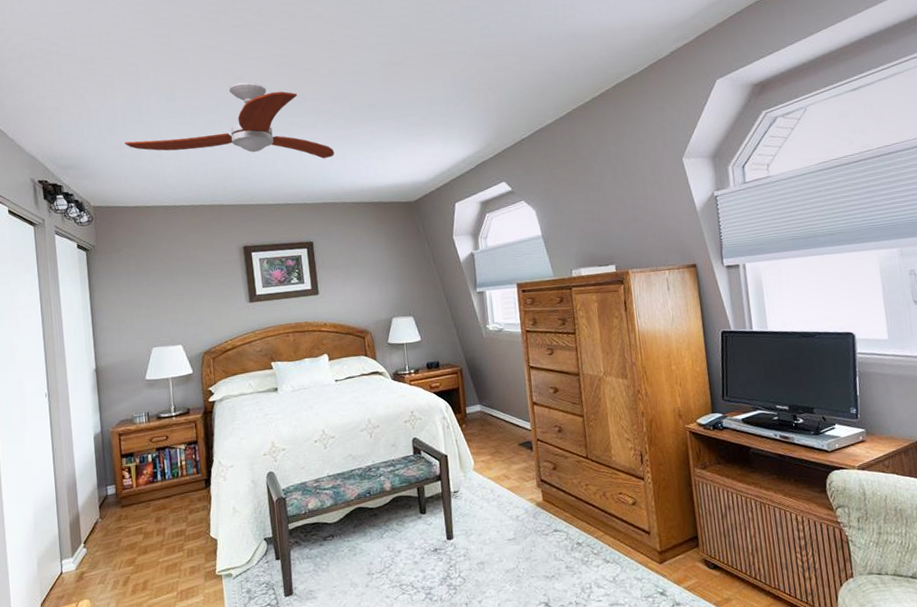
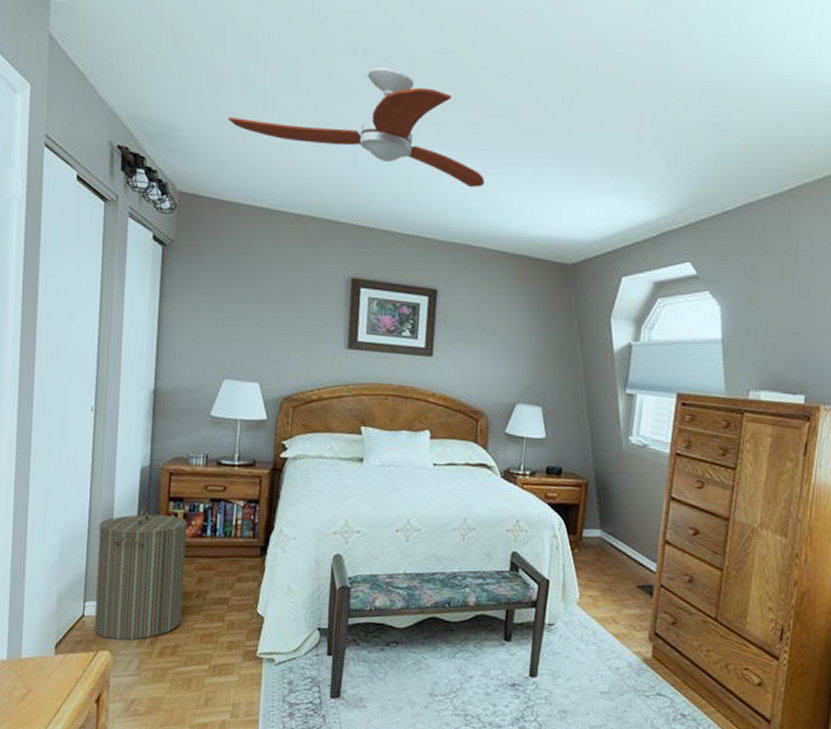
laundry hamper: none [65,466,147,589] -> present [94,505,188,641]

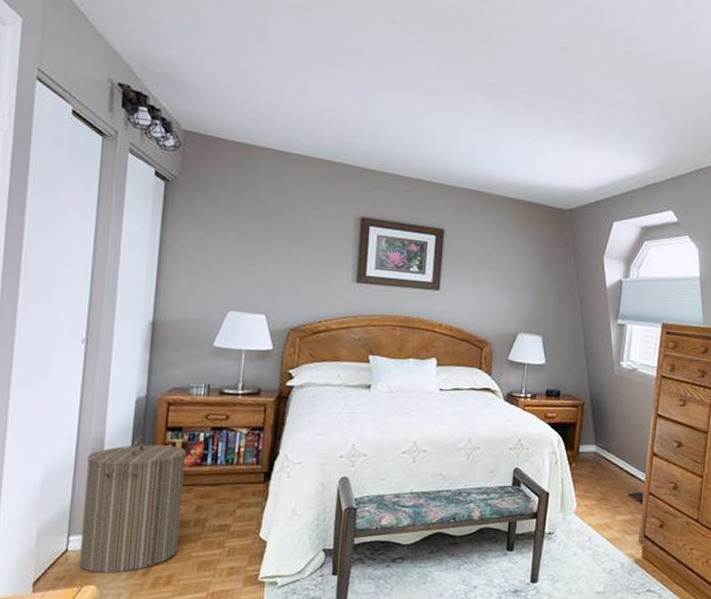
ceiling fan: present [228,67,485,188] -> none [237,26,489,139]

